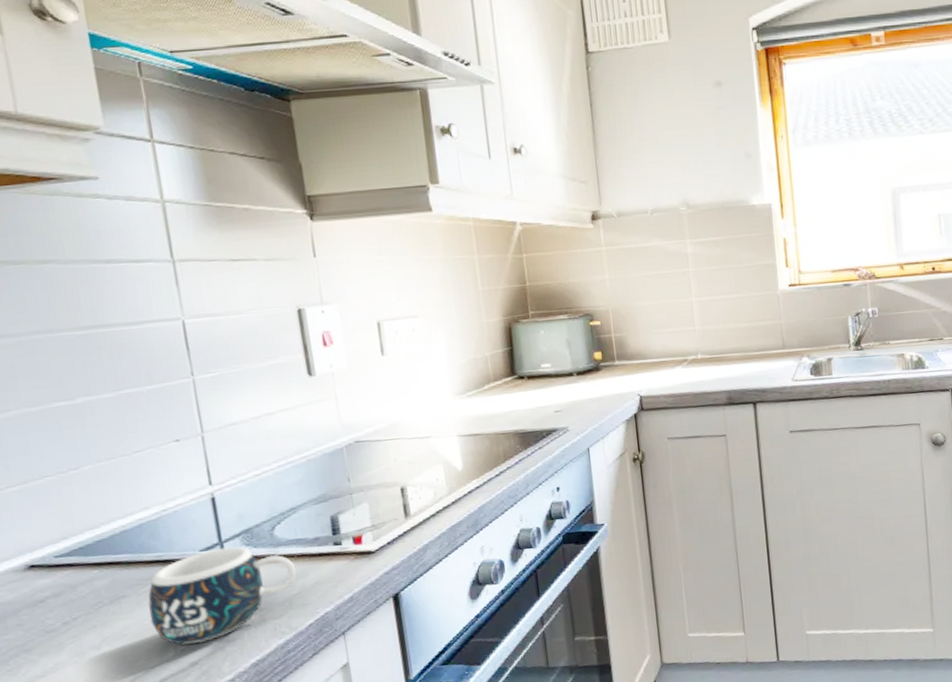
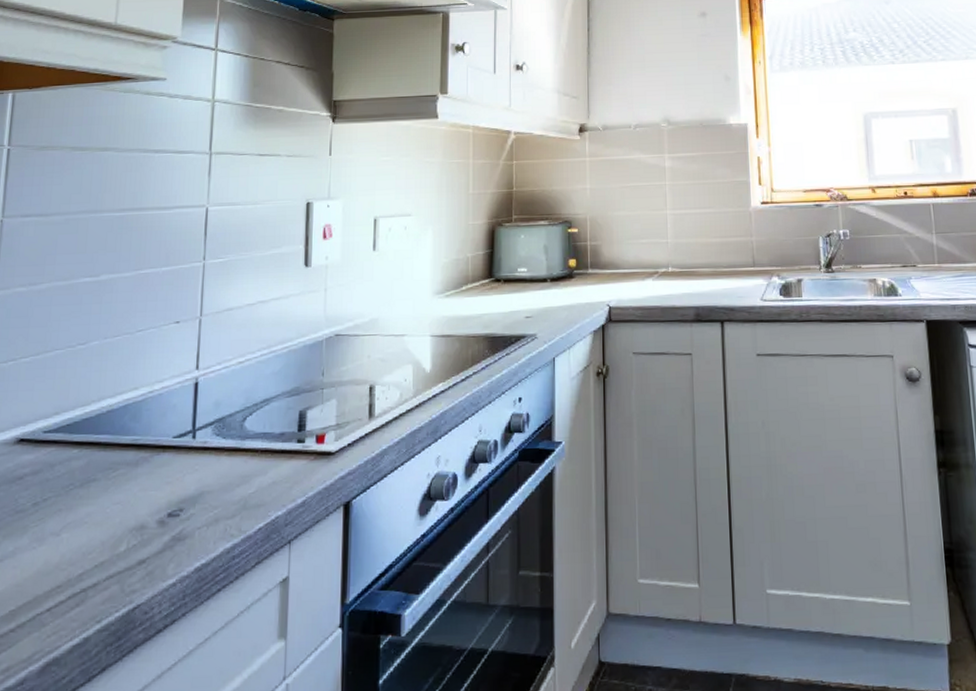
mug: present [148,546,297,645] -> none [112,435,258,539]

